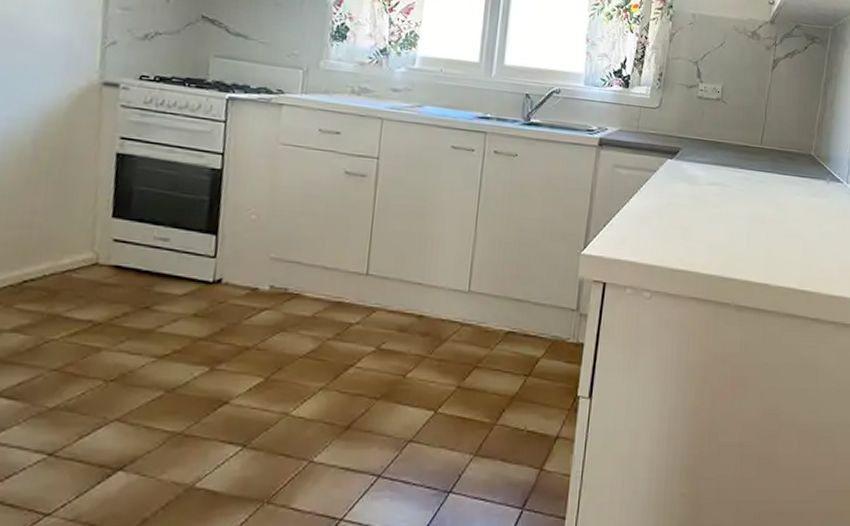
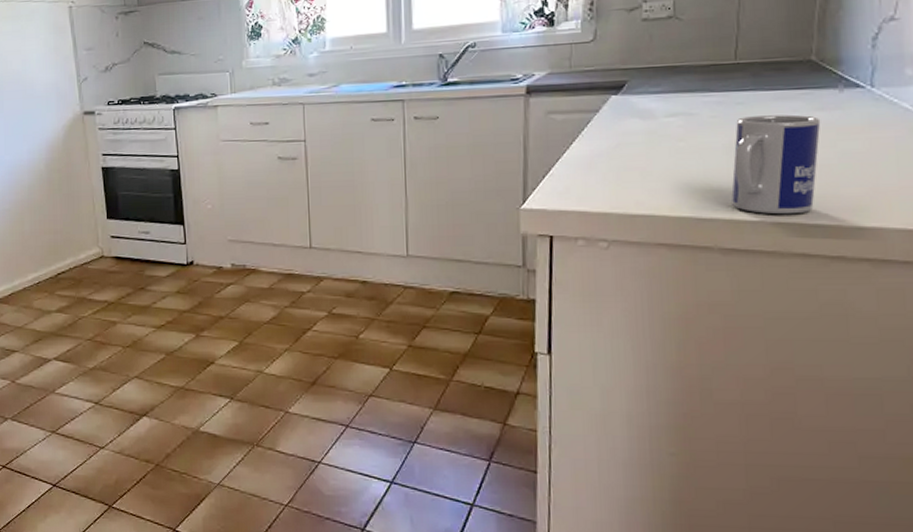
mug: none [748,193,813,281] -> present [731,114,821,215]

